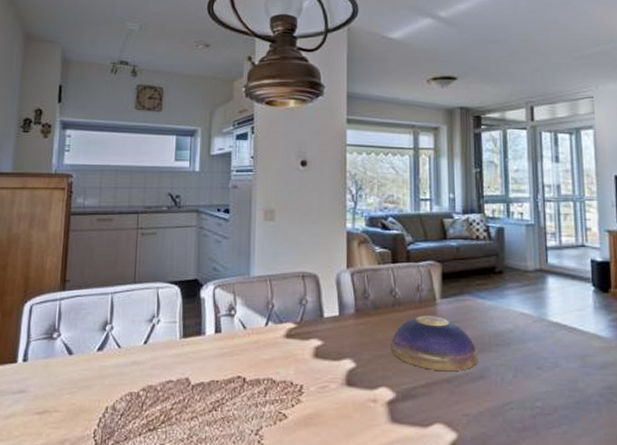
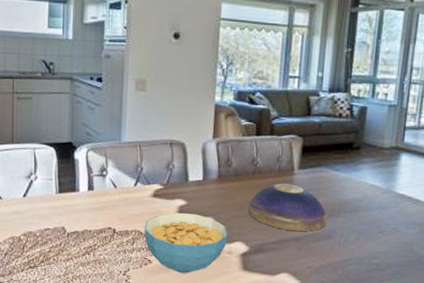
cereal bowl: none [278,354,371,429] -> present [144,212,228,273]

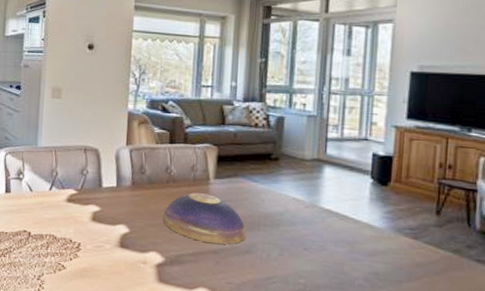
cereal bowl: present [144,212,228,273] -> none [58,218,143,282]

